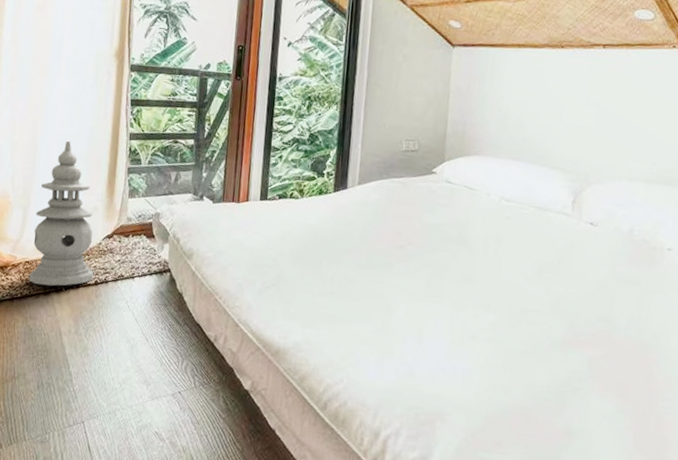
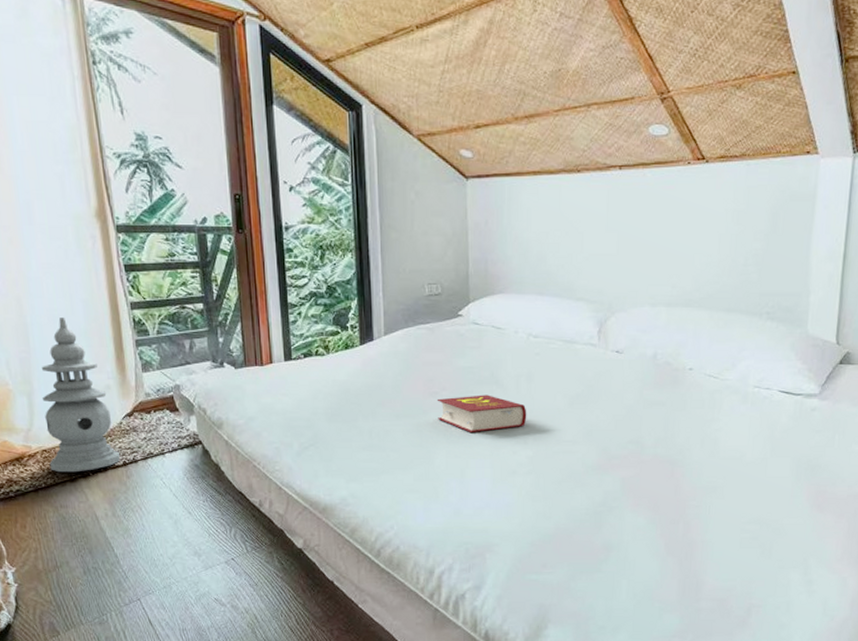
book: none [401,252,493,291] -> present [436,395,527,433]

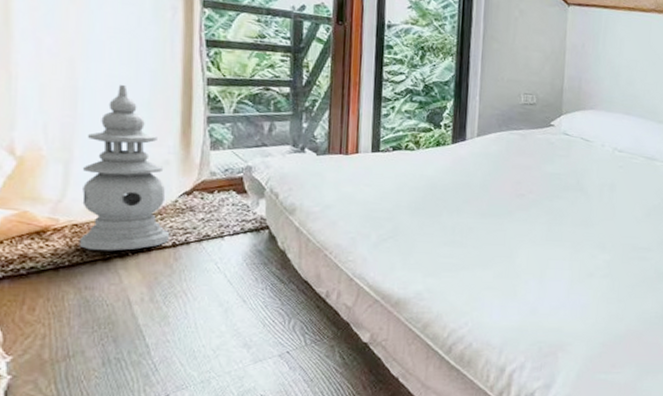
book: present [436,395,527,433] -> none [522,200,608,236]

